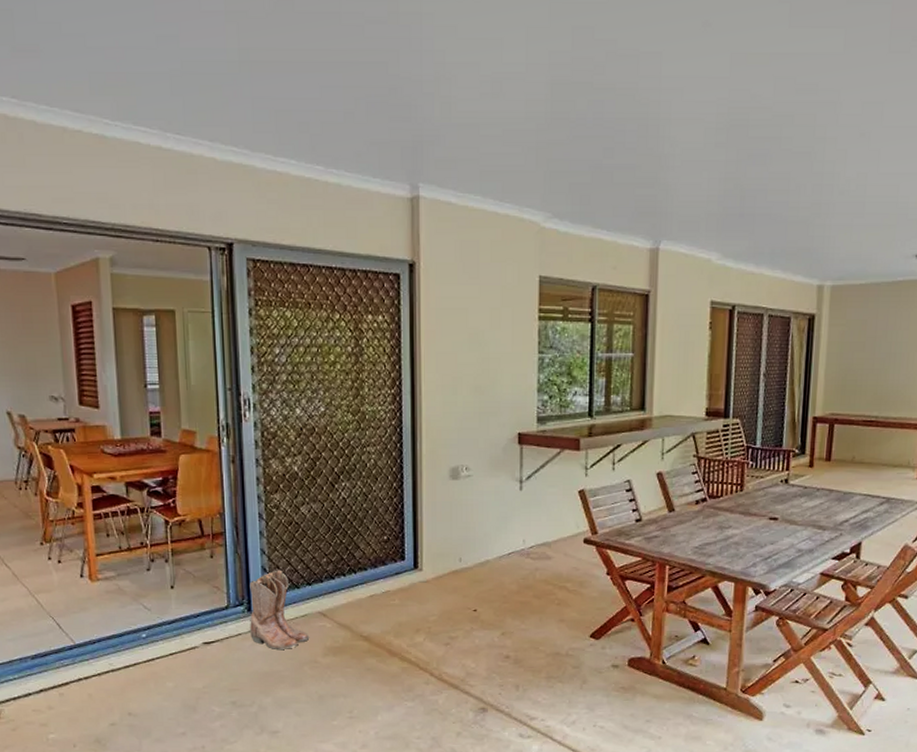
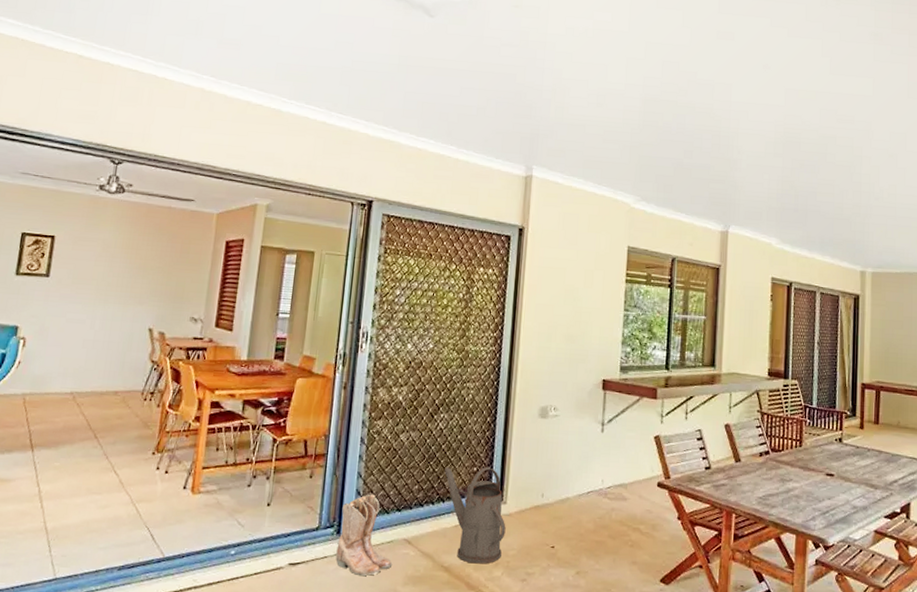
watering can: none [353,535,424,631] -> present [444,467,506,564]

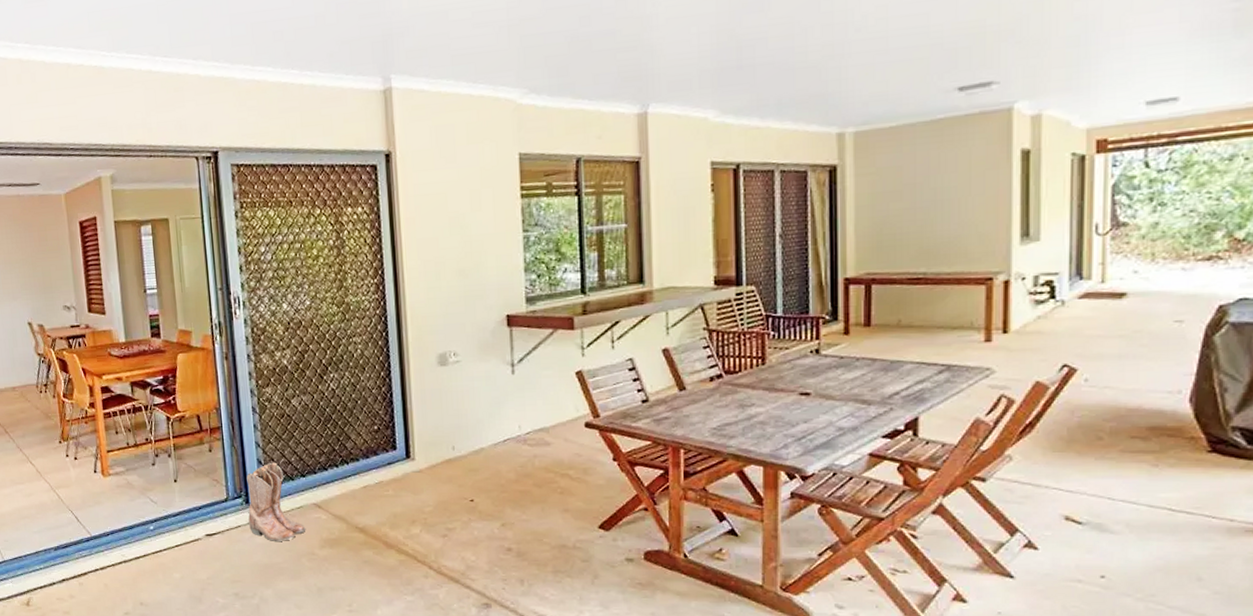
watering can: present [444,467,506,564] -> none [344,424,418,523]

